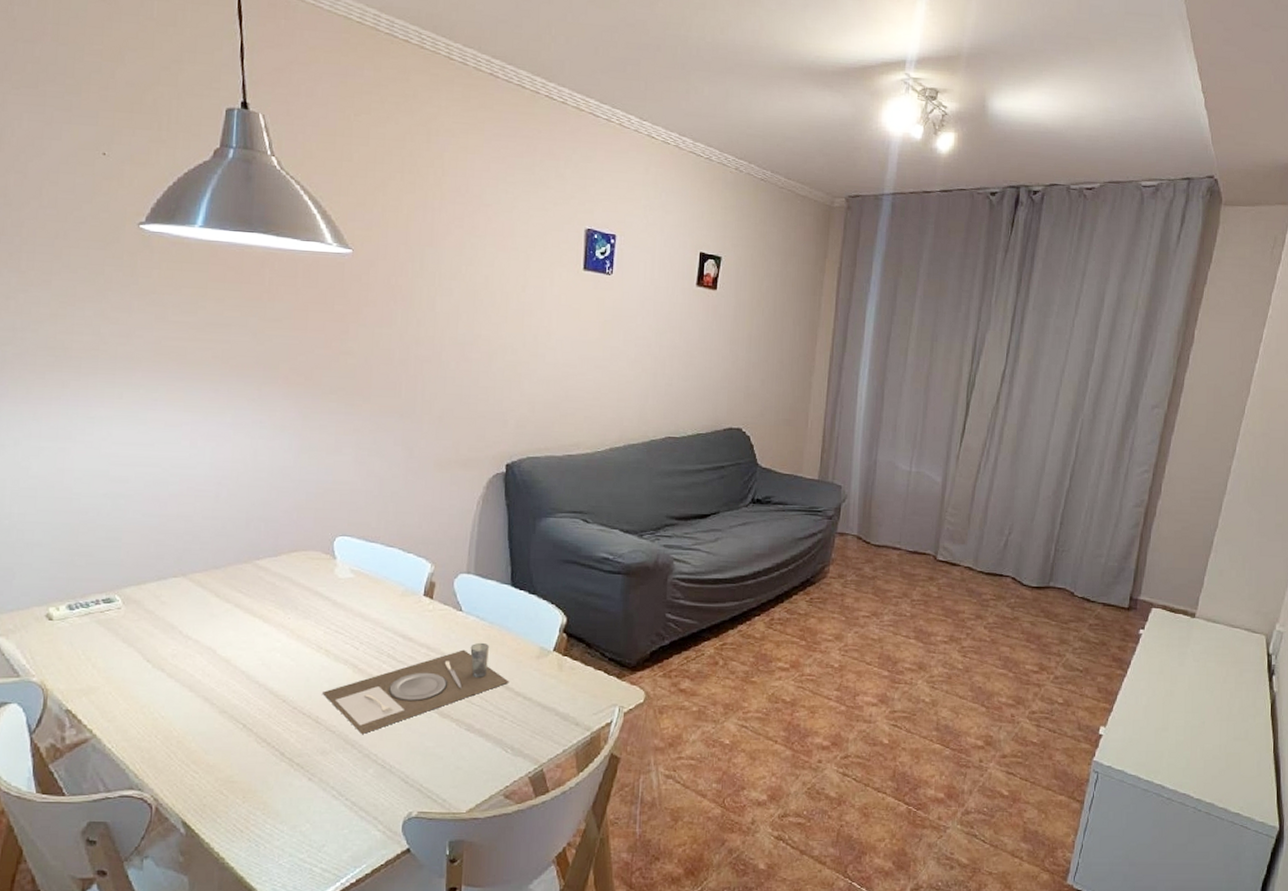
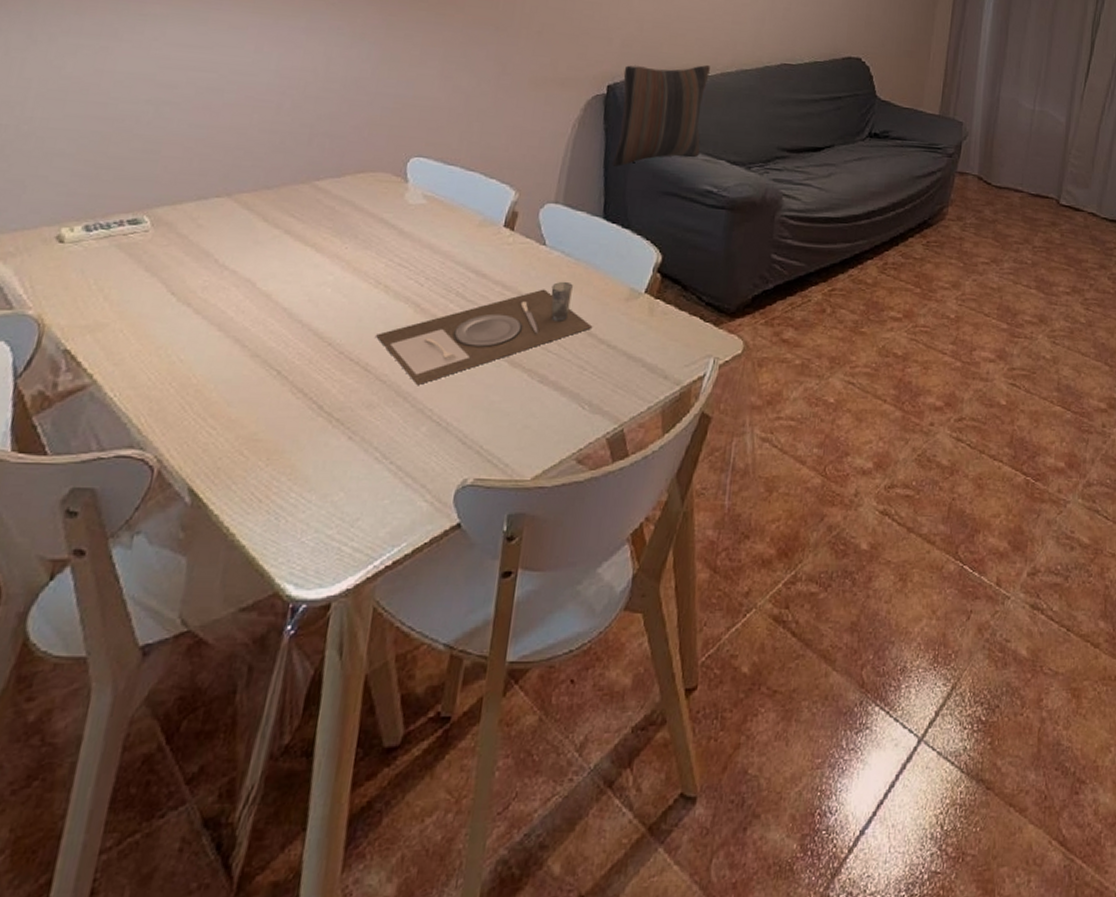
pillow: none [515,441,599,539] -> present [612,64,710,167]

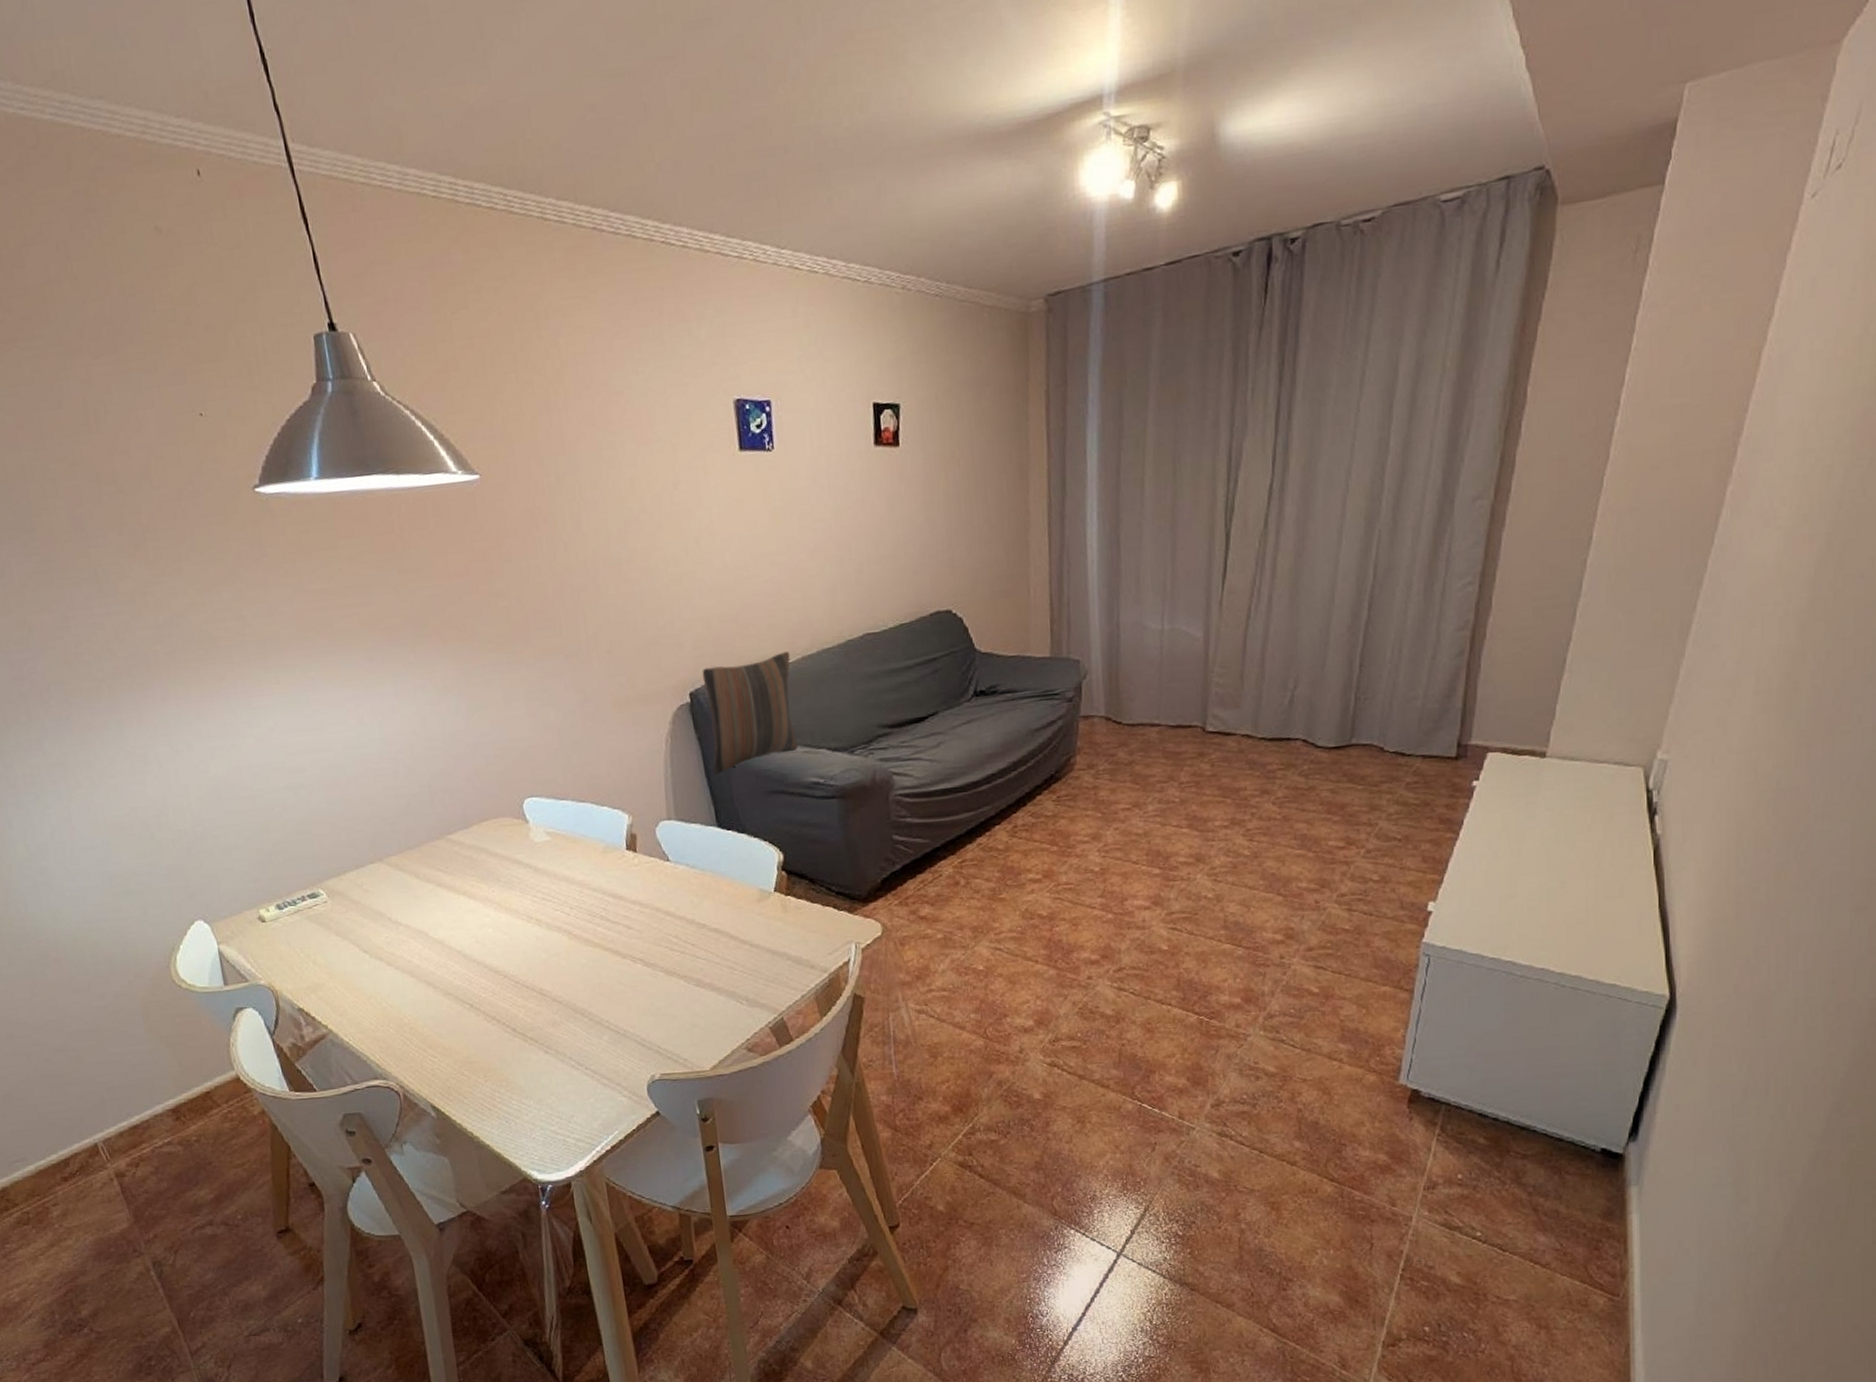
place setting: present [376,281,593,385] -> none [542,892,733,1001]

